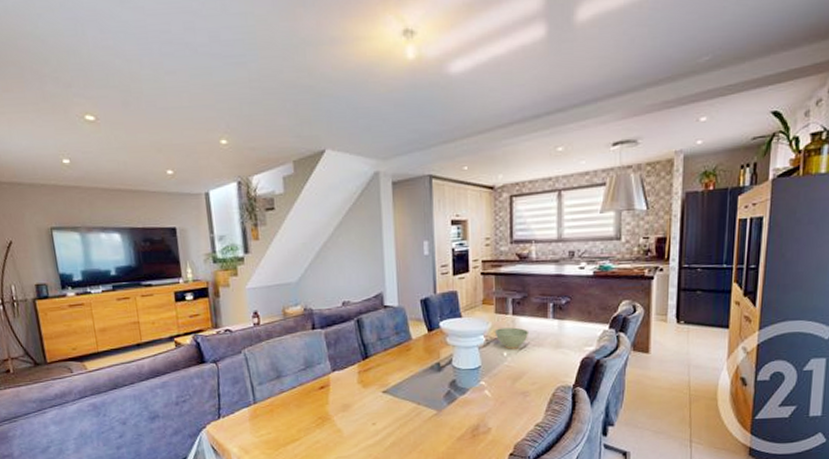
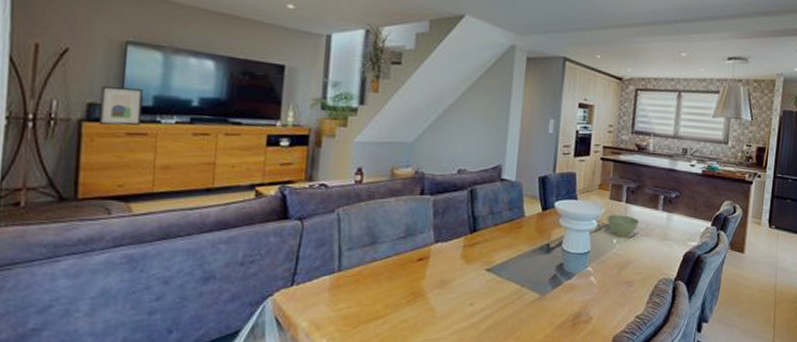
picture frame: none [42,267,77,301] -> present [98,86,143,126]

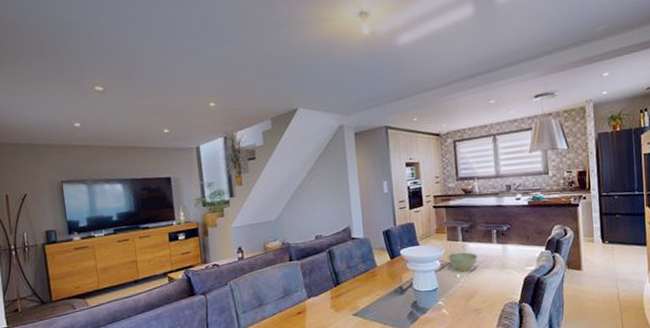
picture frame: present [98,86,143,126] -> none [52,215,82,245]

